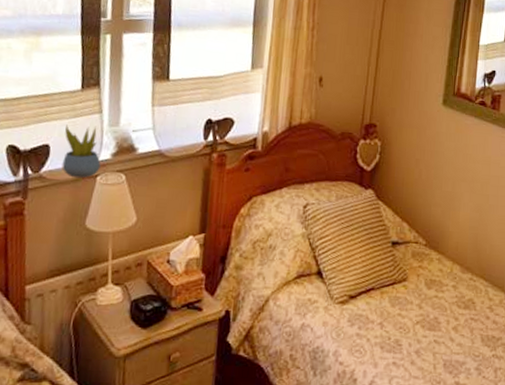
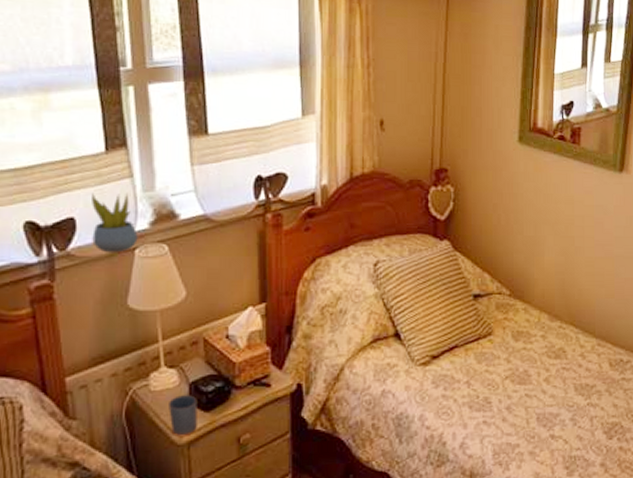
mug: none [110,311,137,348] -> present [169,395,197,435]

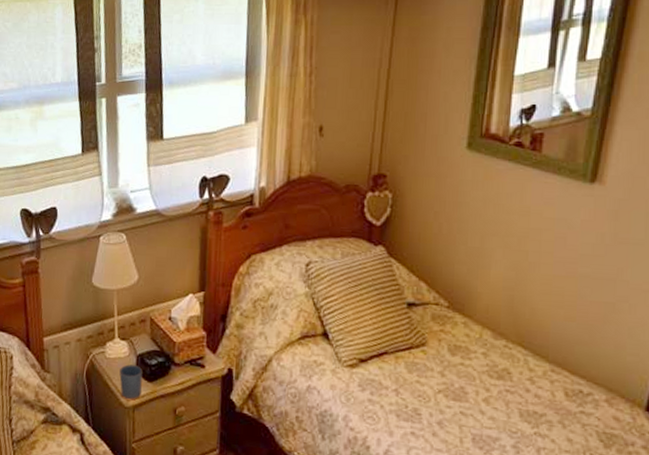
succulent plant: present [92,192,138,253] -> none [68,188,103,239]

